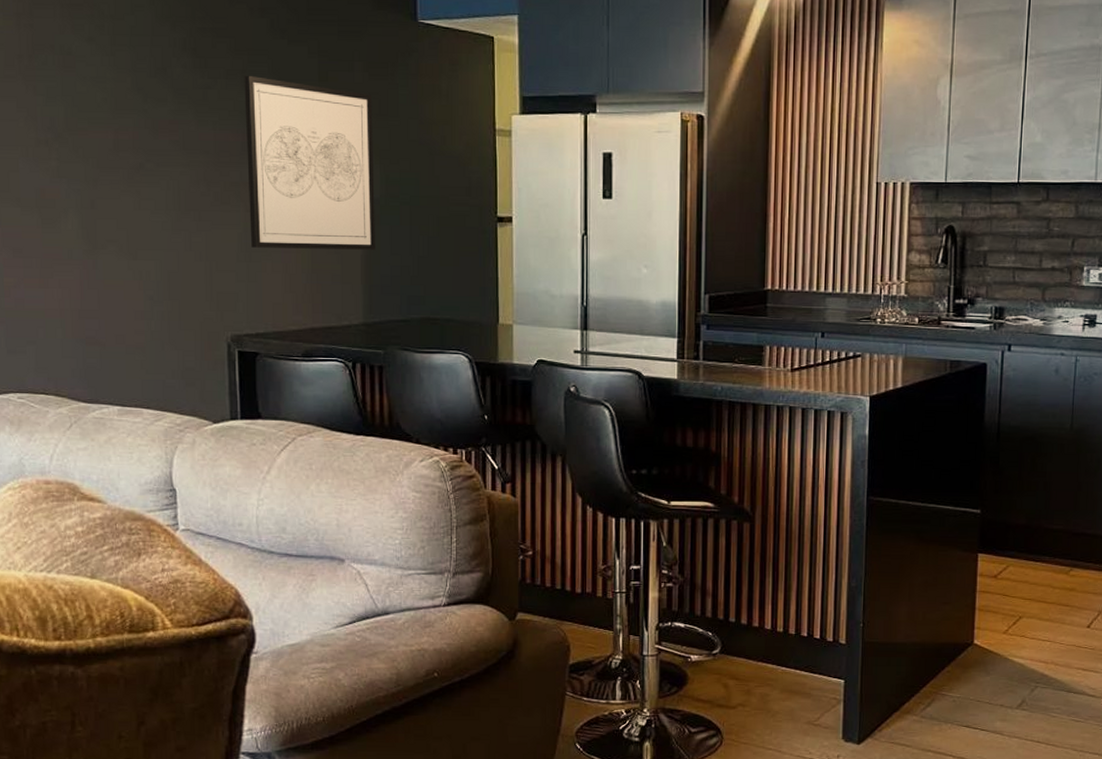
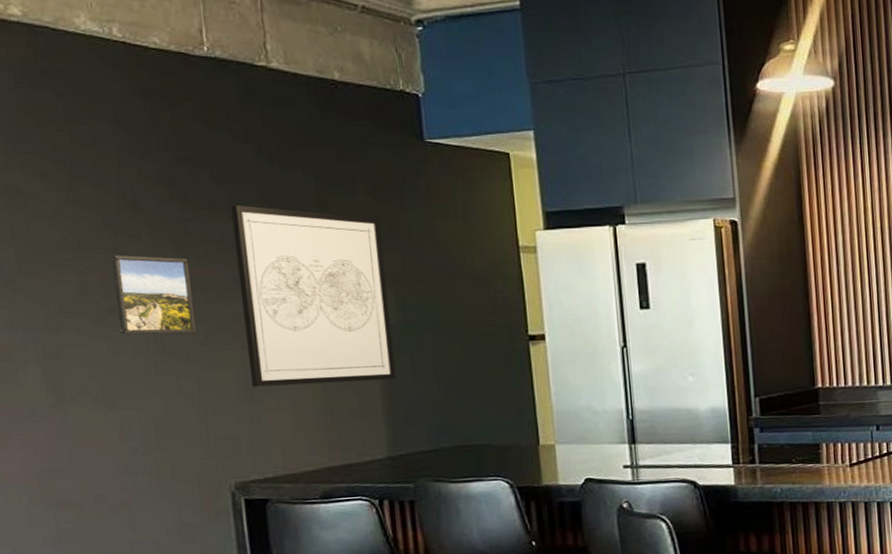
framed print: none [142,116,208,194] -> present [111,254,197,335]

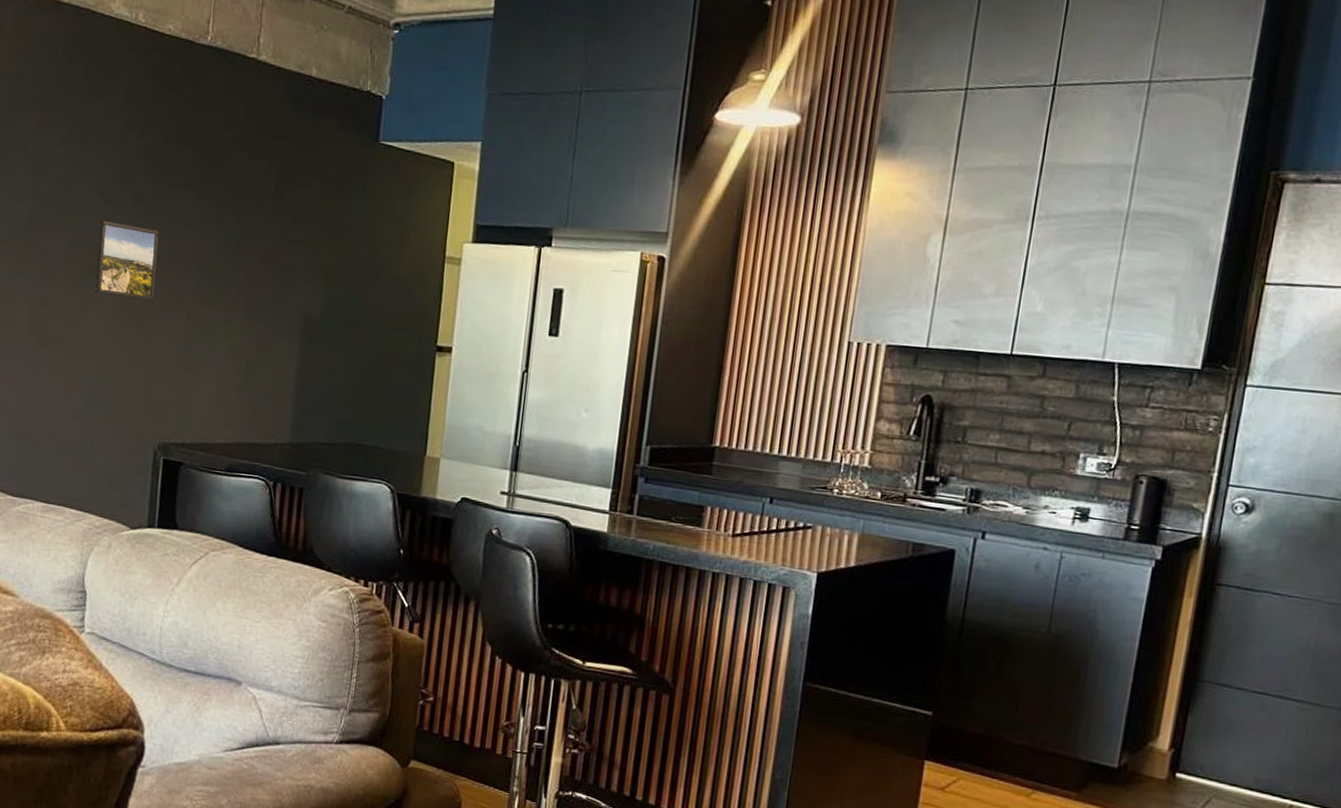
wall art: present [230,204,396,387] -> none [189,186,325,370]

